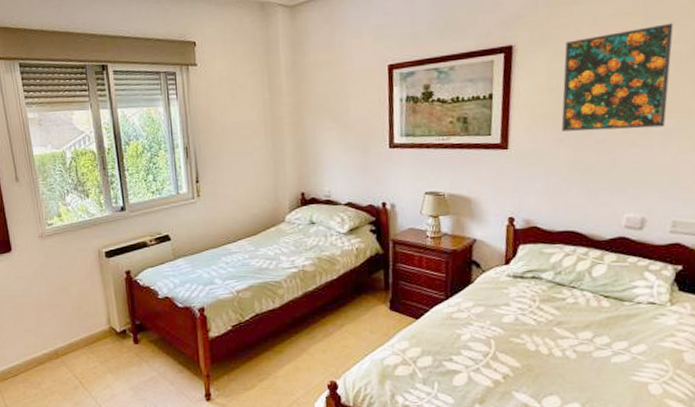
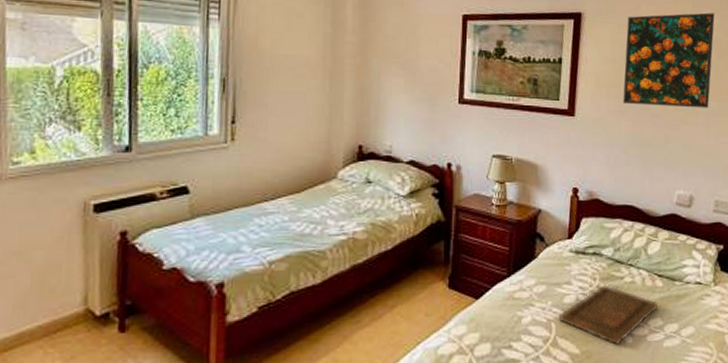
tray: none [498,304,606,361] -> present [559,283,659,346]

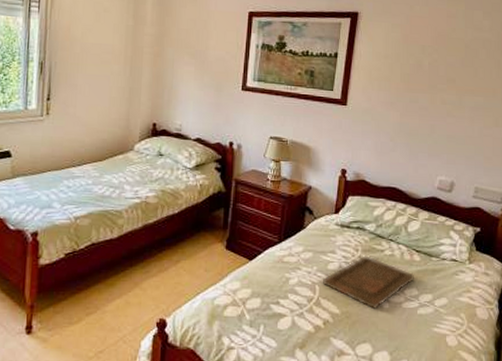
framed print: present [623,12,715,108] -> none [393,14,486,103]

